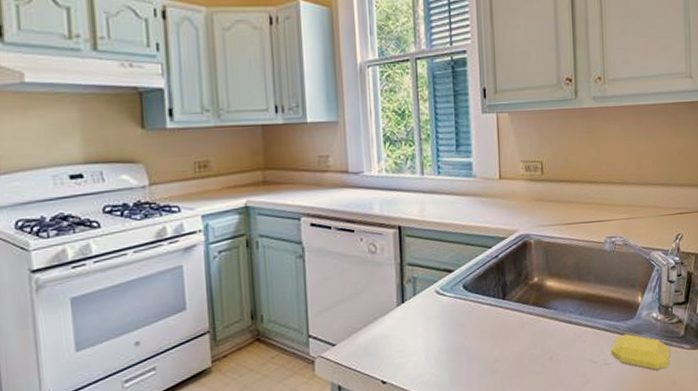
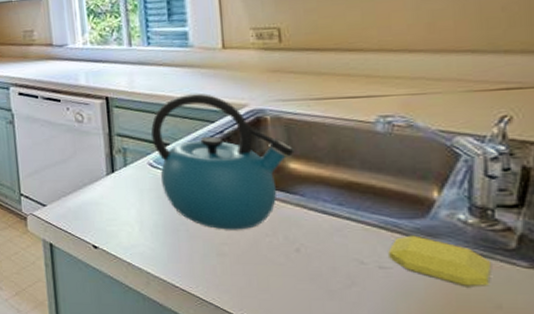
kettle: none [439,220,550,348] -> present [151,93,295,230]

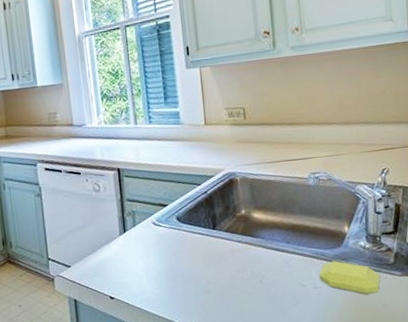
kettle: present [151,93,295,230] -> none [154,161,257,272]

